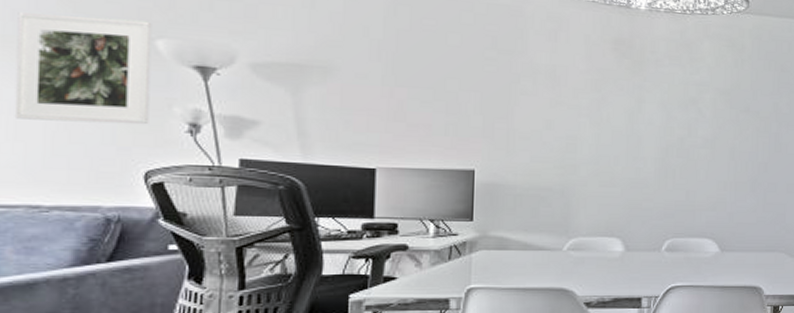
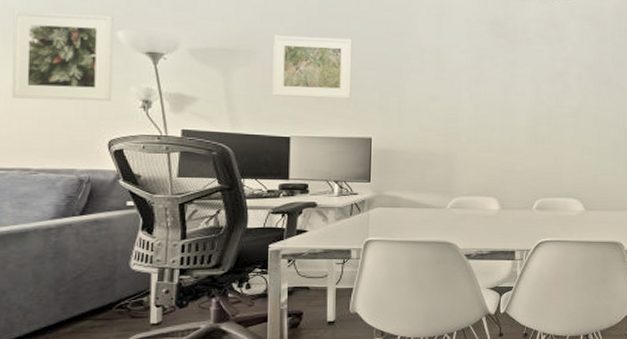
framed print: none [353,49,452,125] -> present [272,35,353,99]

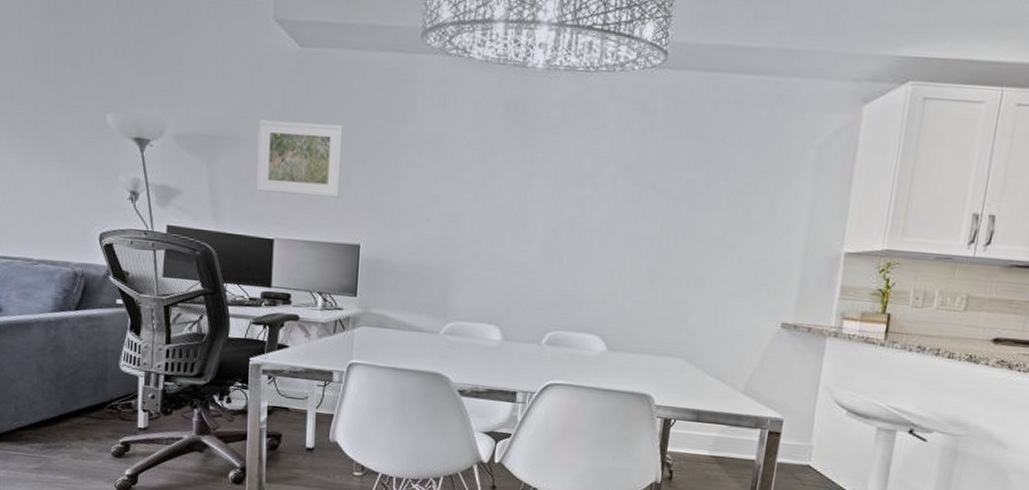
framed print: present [11,10,114,102] -> none [14,91,104,192]

